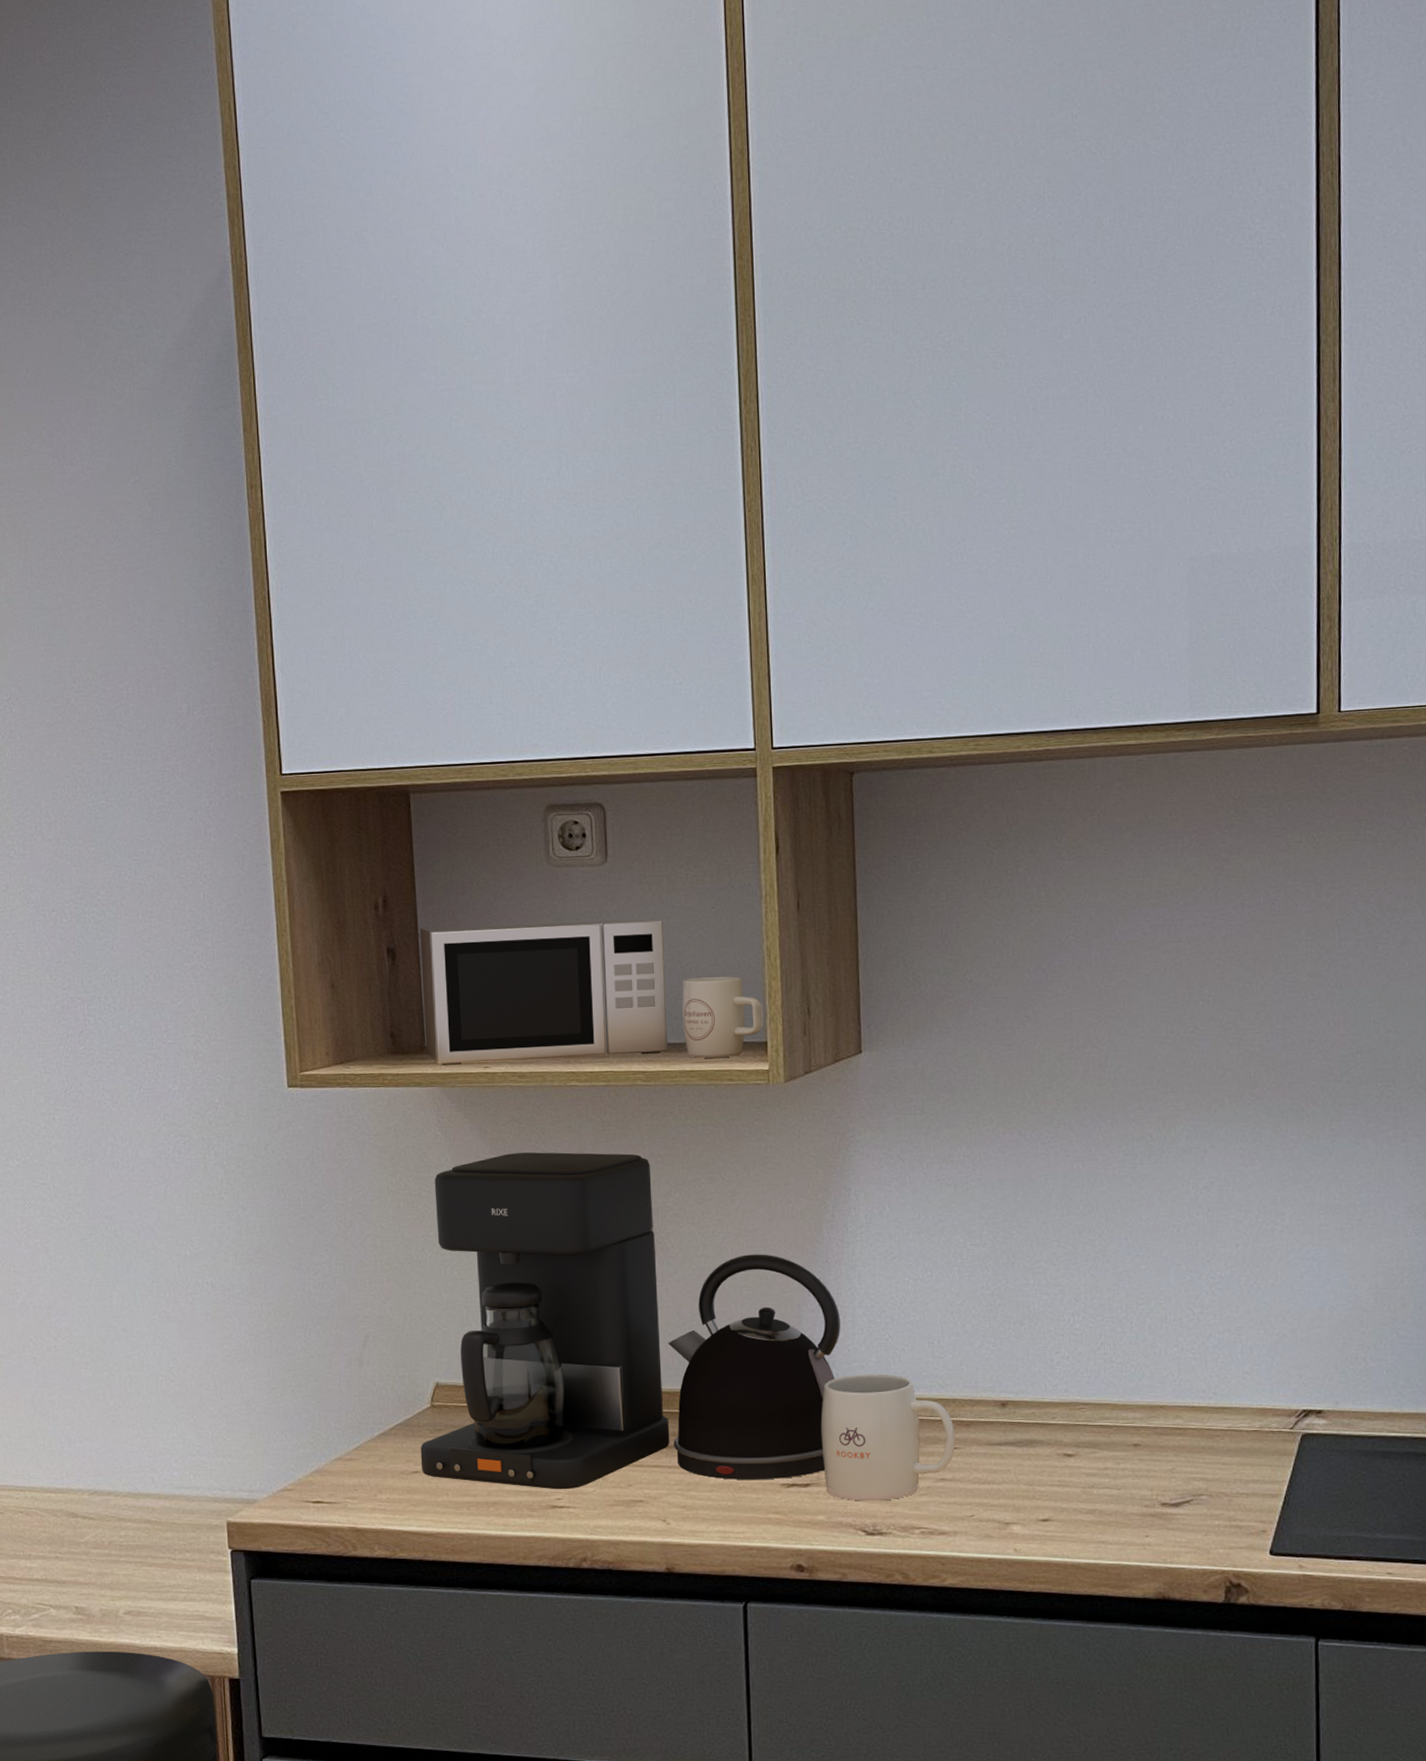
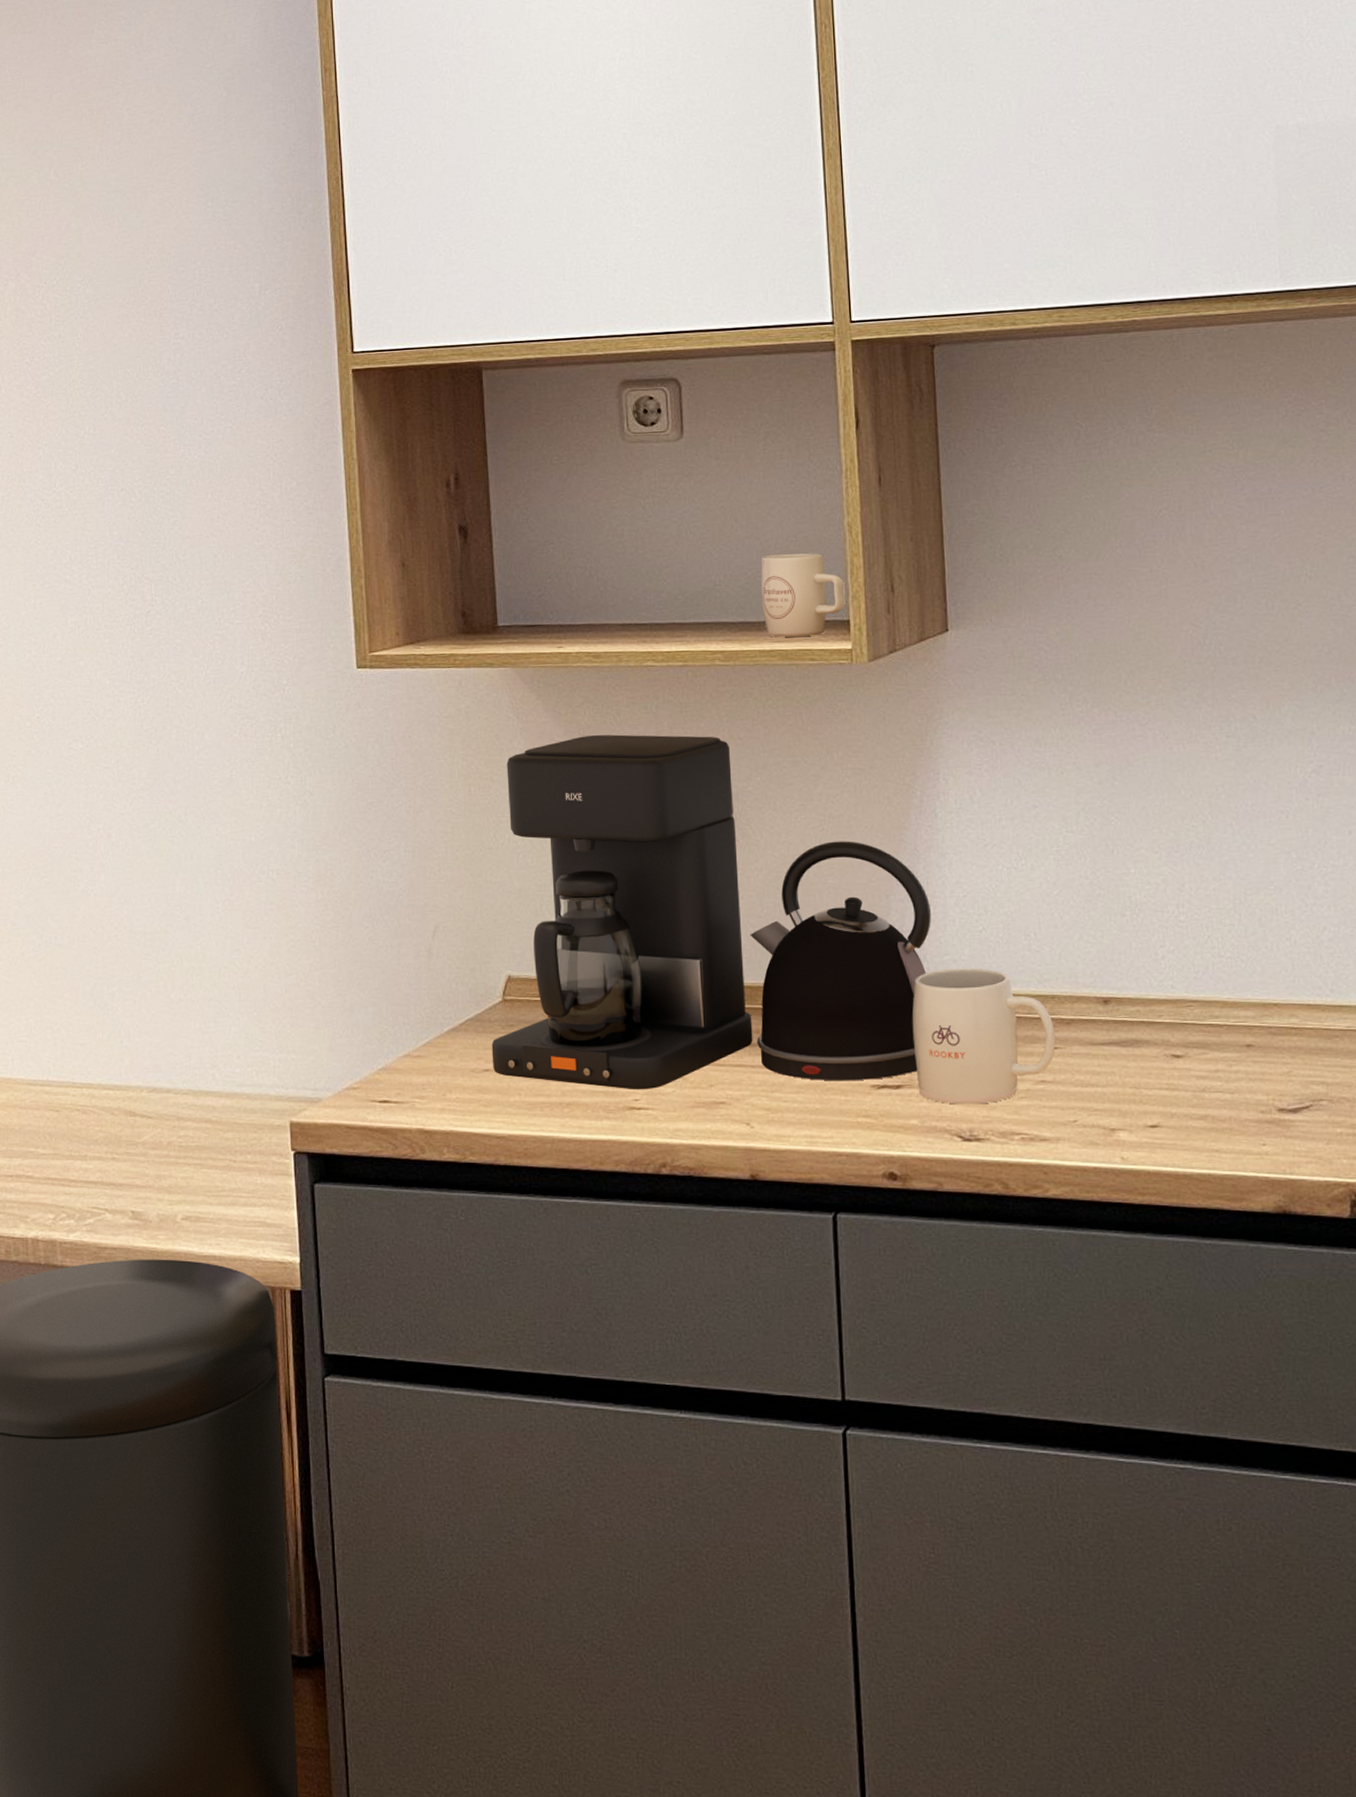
microwave: present [420,917,668,1065] -> none [492,493,748,645]

